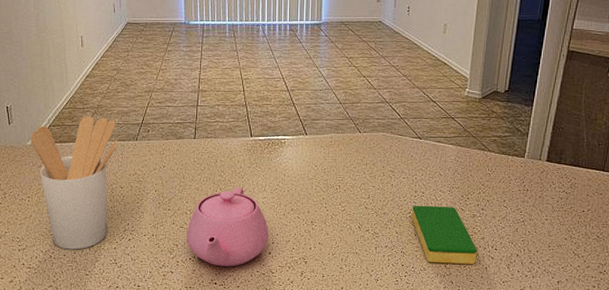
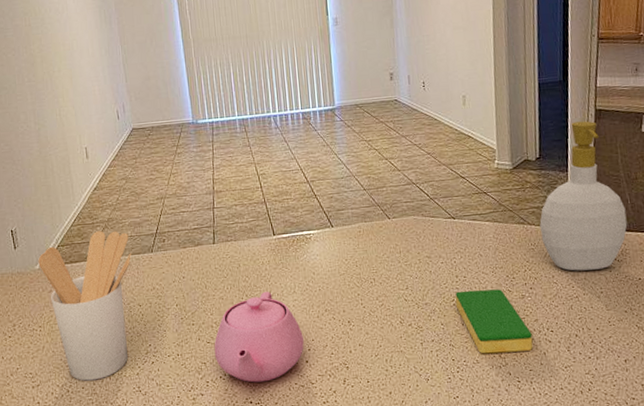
soap bottle: none [499,60,581,199] -> present [540,121,628,271]

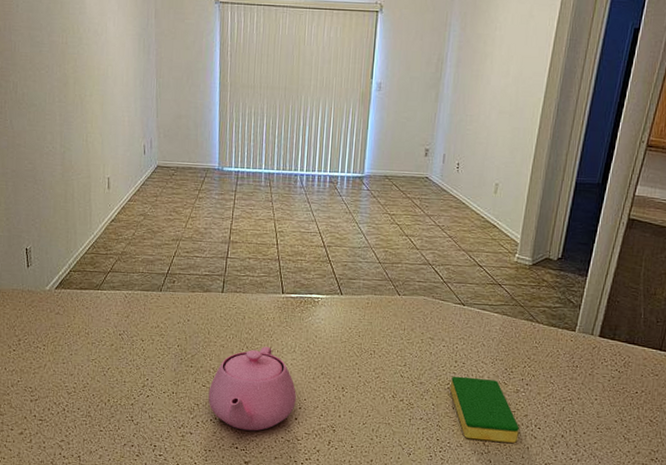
utensil holder: present [38,231,132,381] -> none [49,262,140,404]
soap bottle: present [540,121,628,271] -> none [547,228,638,377]

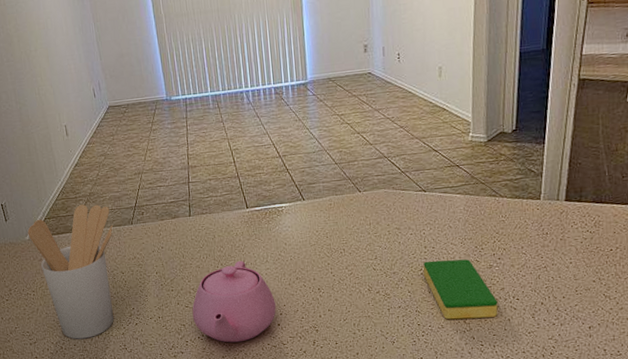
utensil holder: none [49,262,140,404] -> present [27,204,114,339]

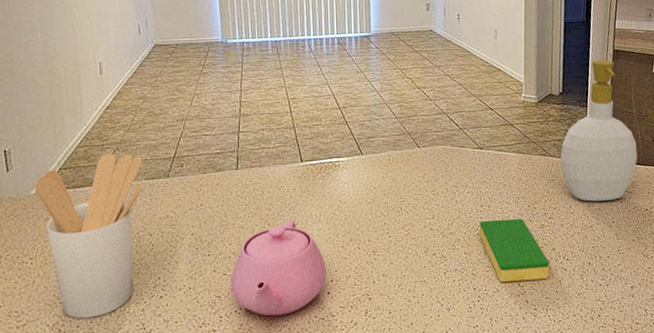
soap bottle: none [512,91,603,242] -> present [560,60,638,202]

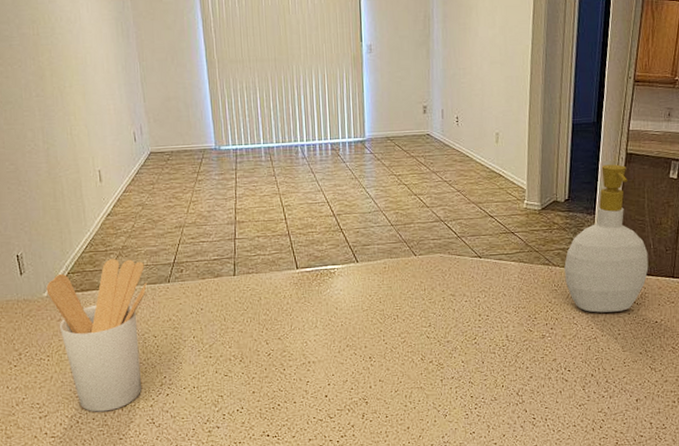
teapot: present [230,219,327,317] -> none [231,325,324,416]
dish sponge: present [479,218,550,283] -> none [477,328,550,392]

